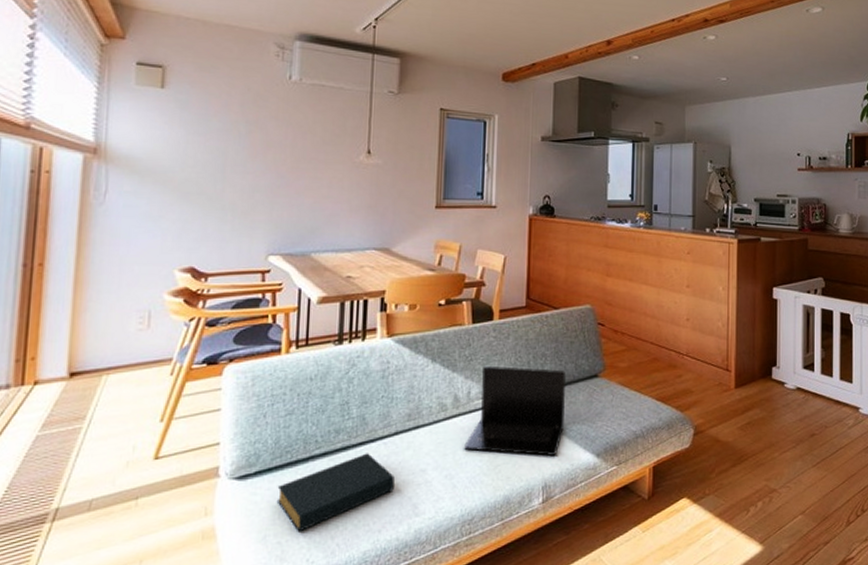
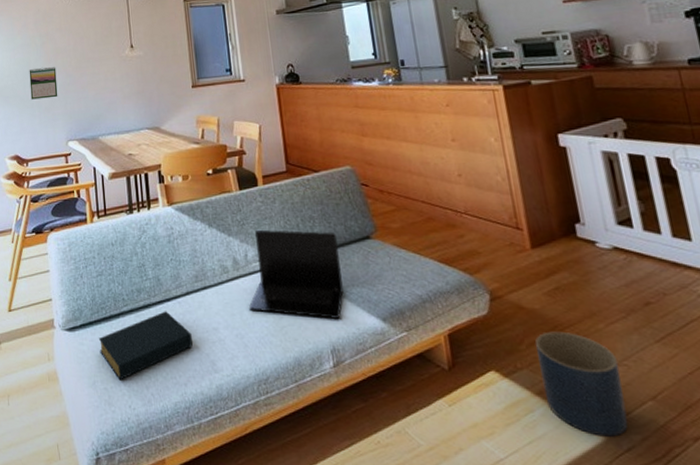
calendar: none [222,161,264,201] -> present [29,67,58,100]
planter: none [723,460,783,548] -> present [535,331,628,437]

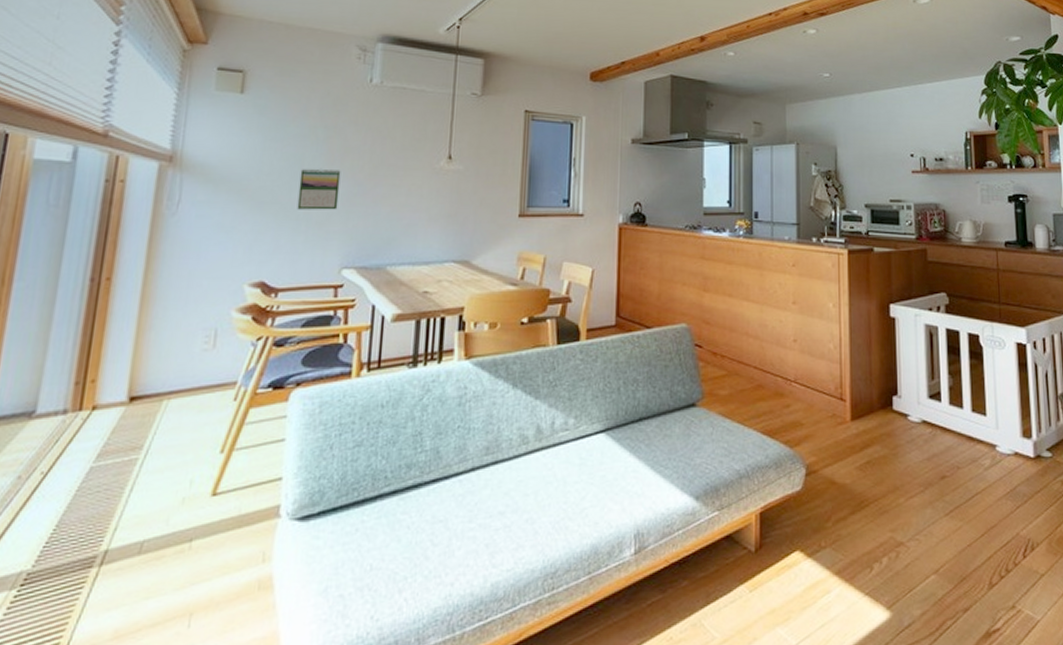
hardback book: present [98,311,193,381] -> none [340,491,470,584]
laptop: present [249,229,344,319] -> none [547,392,660,498]
planter: present [535,331,628,437] -> none [842,506,912,614]

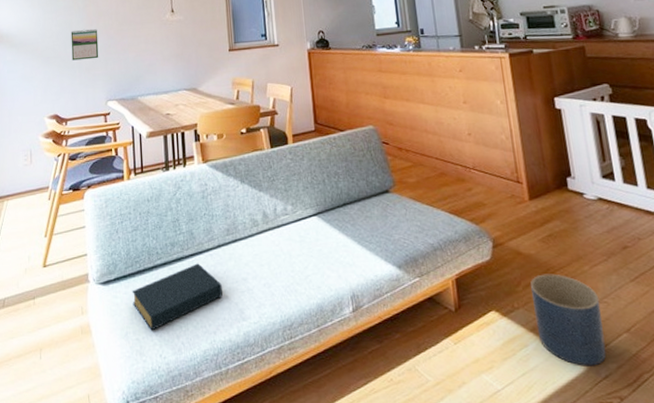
hardback book: none [340,491,470,584] -> present [132,263,223,331]
planter: none [842,506,912,614] -> present [531,273,607,366]

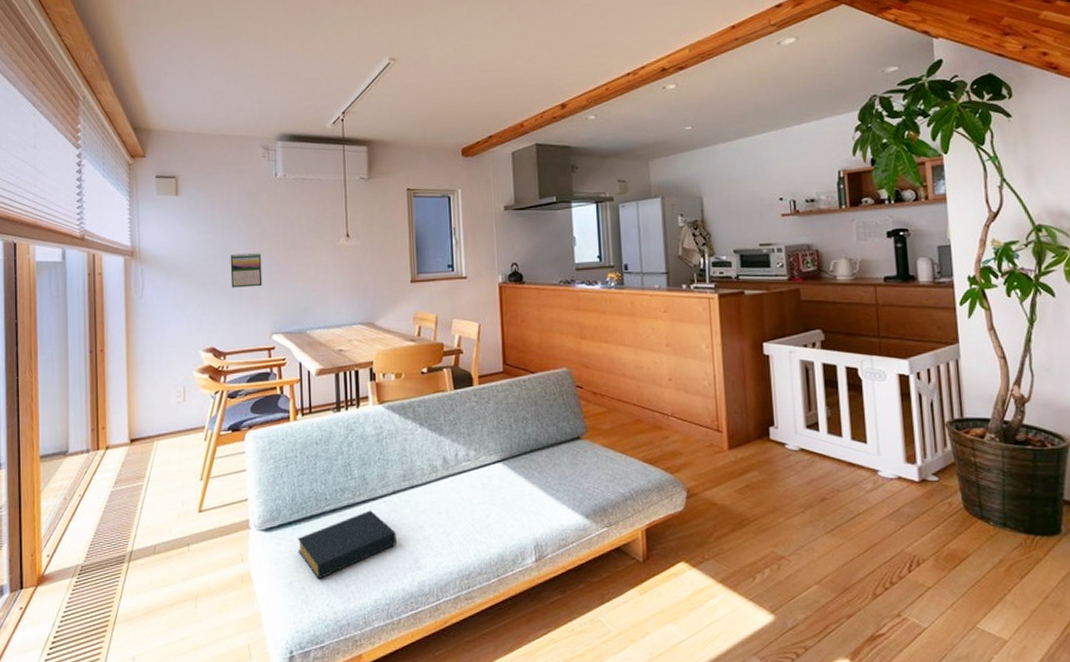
planter: present [531,273,607,366] -> none [723,525,795,617]

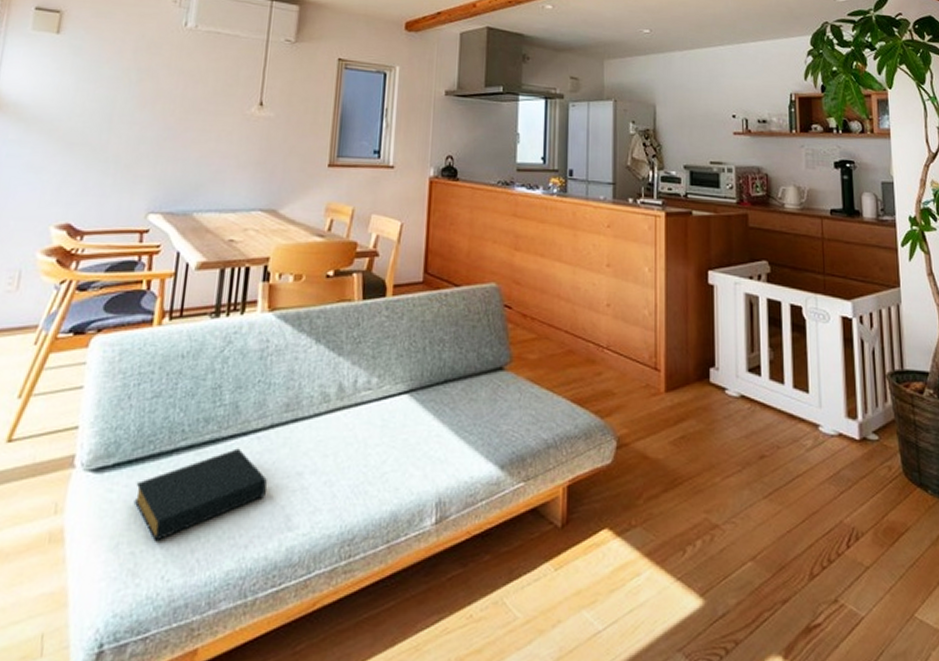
calendar: present [230,253,263,288] -> none [106,111,152,154]

